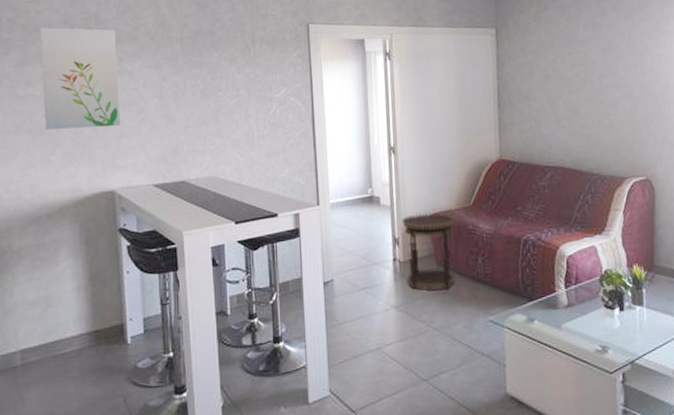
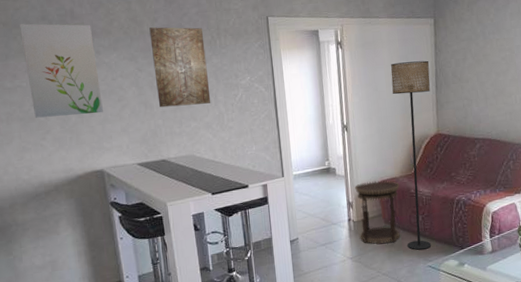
wall art: none [178,33,241,122] -> present [149,27,211,108]
floor lamp: none [446,75,494,300] -> present [391,60,432,250]

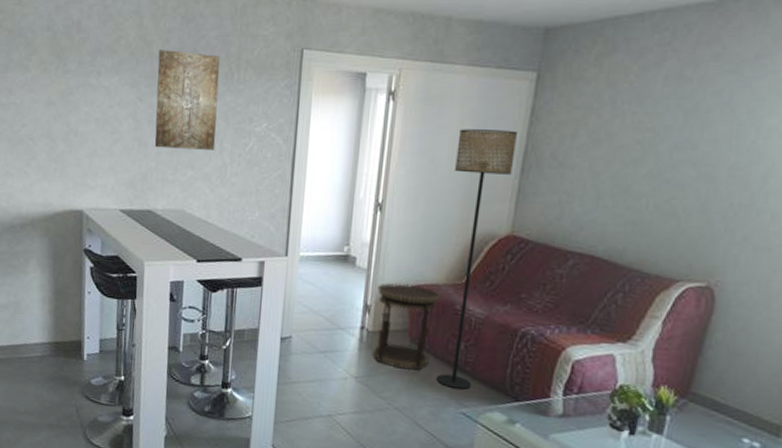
wall art: present [20,23,103,118] -> none [23,33,96,145]

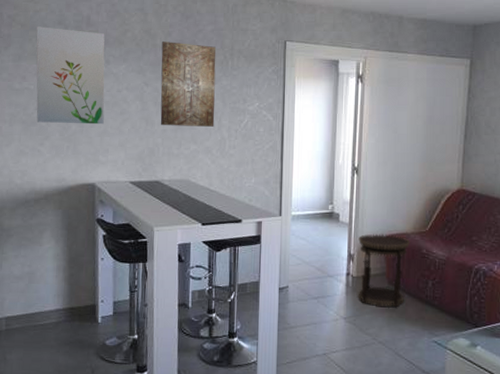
wall art: none [23,33,96,145] -> present [36,26,105,125]
floor lamp: present [436,129,518,390] -> none [411,105,460,321]

